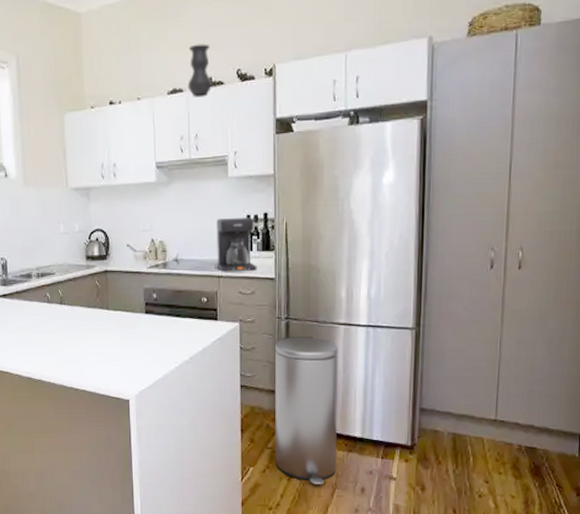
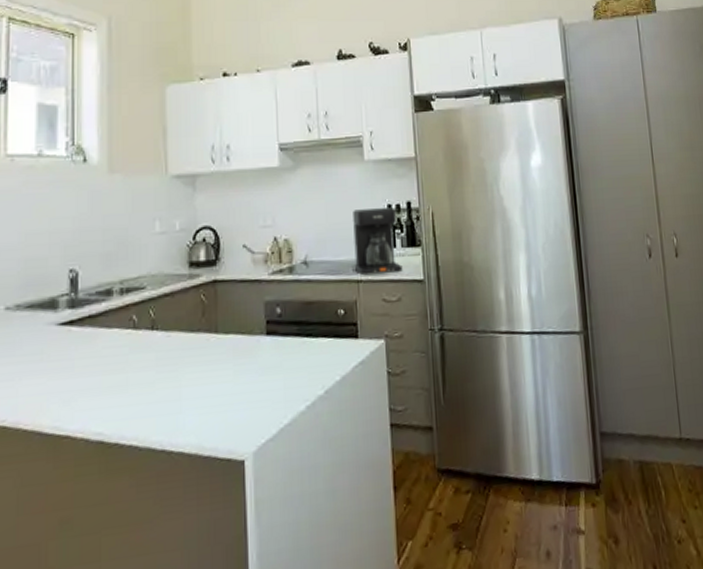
vase: present [188,44,213,97] -> none [314,14,343,71]
pedal bin: present [275,336,339,484] -> none [429,351,514,555]

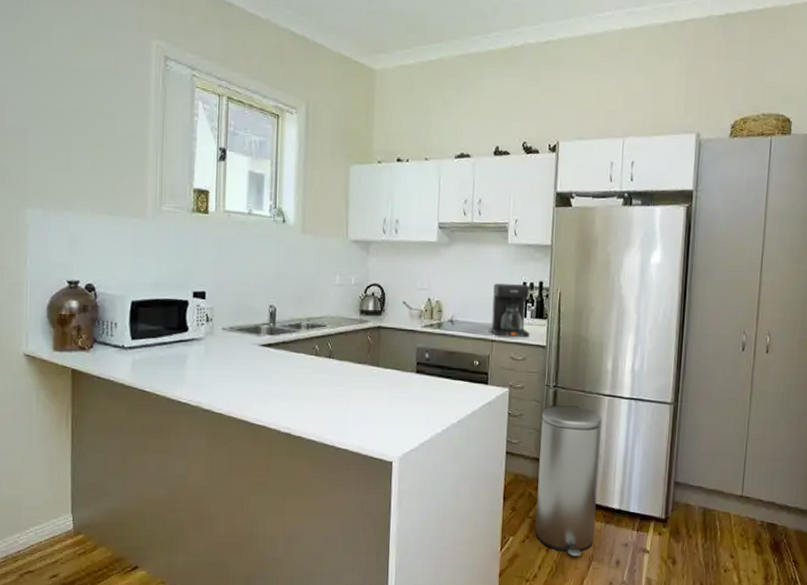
pedal bin: none [429,351,514,555] -> present [535,405,603,556]

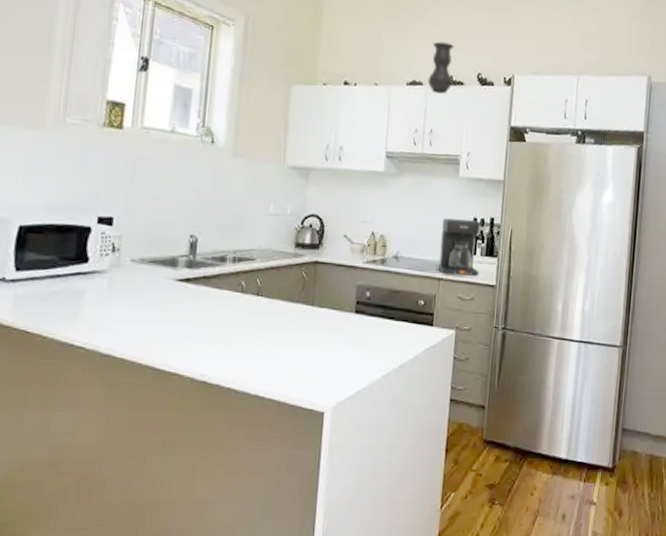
vase: none [475,114,499,165] -> present [428,41,454,94]
pedal bin: present [535,405,603,556] -> none [478,348,552,512]

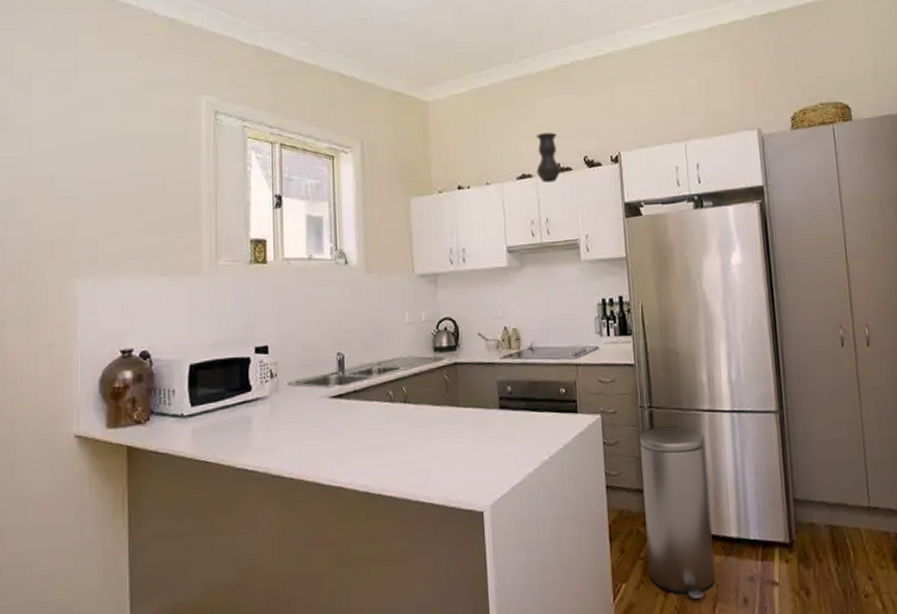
coffee maker: present [437,218,481,277] -> none [571,301,616,360]
pedal bin: none [478,348,552,512] -> present [640,426,715,599]

